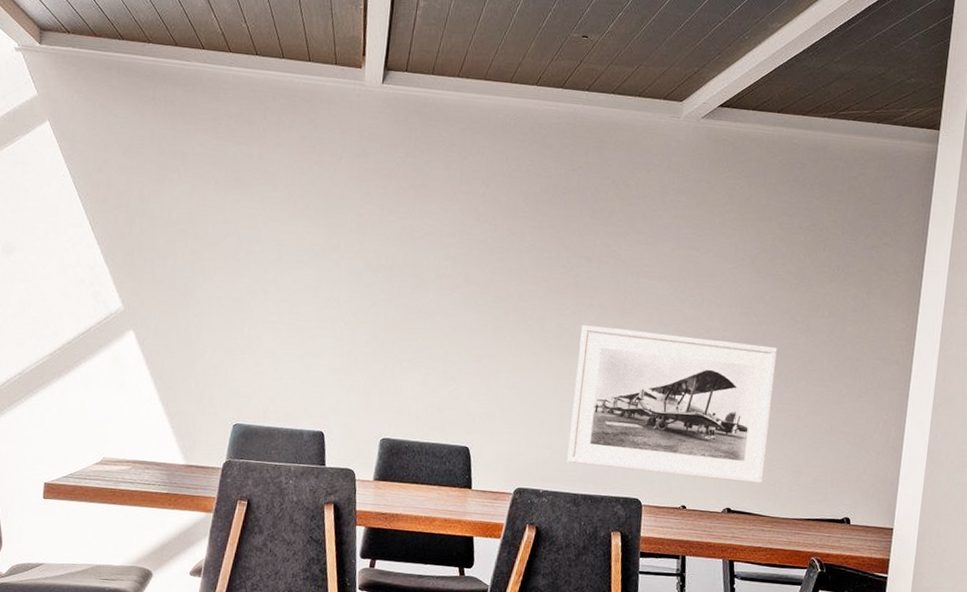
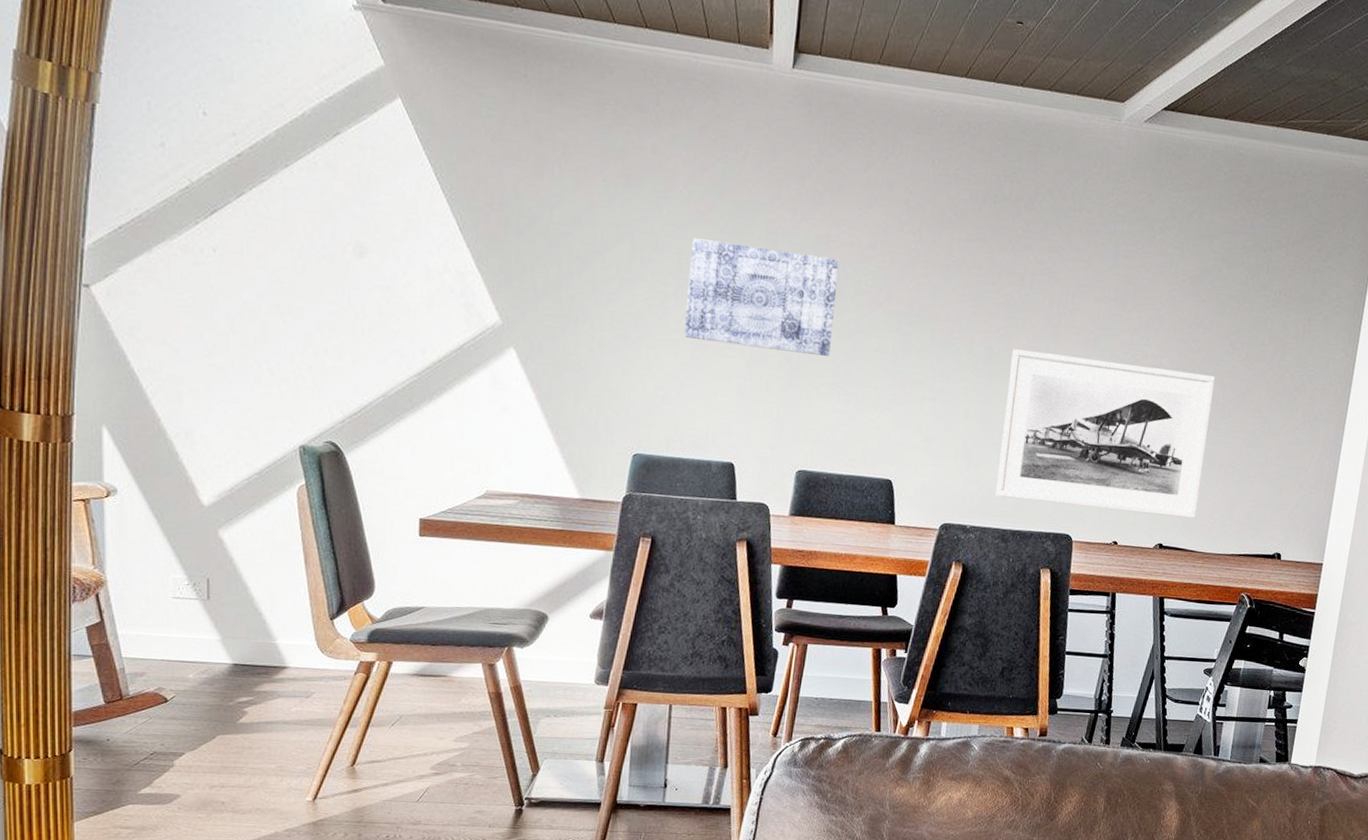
wall art: none [282,231,422,334] -> present [684,238,840,356]

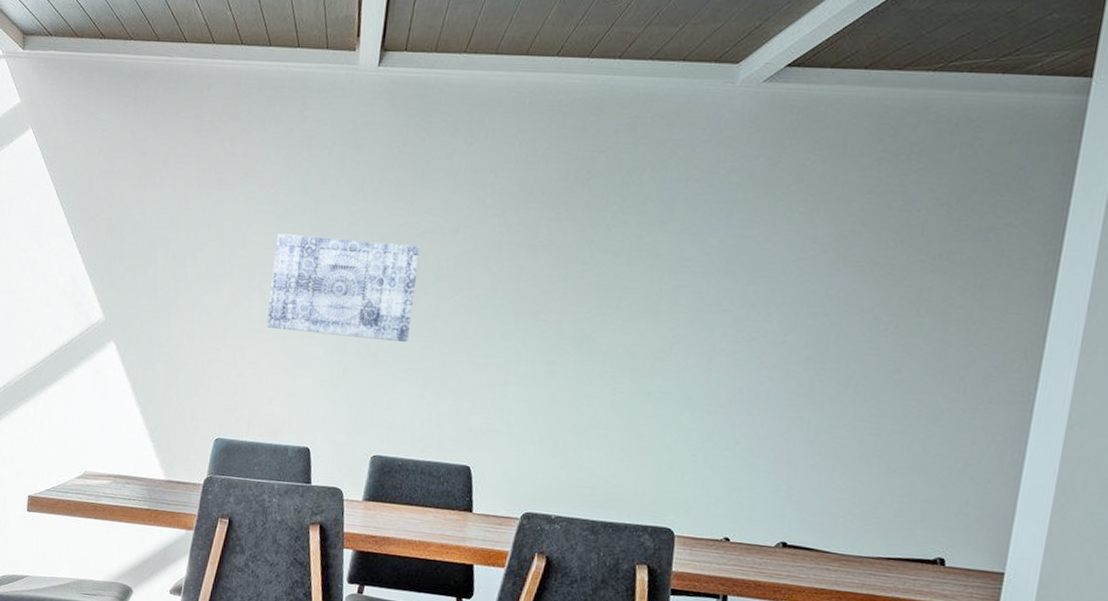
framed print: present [995,349,1215,518] -> none [584,329,854,515]

